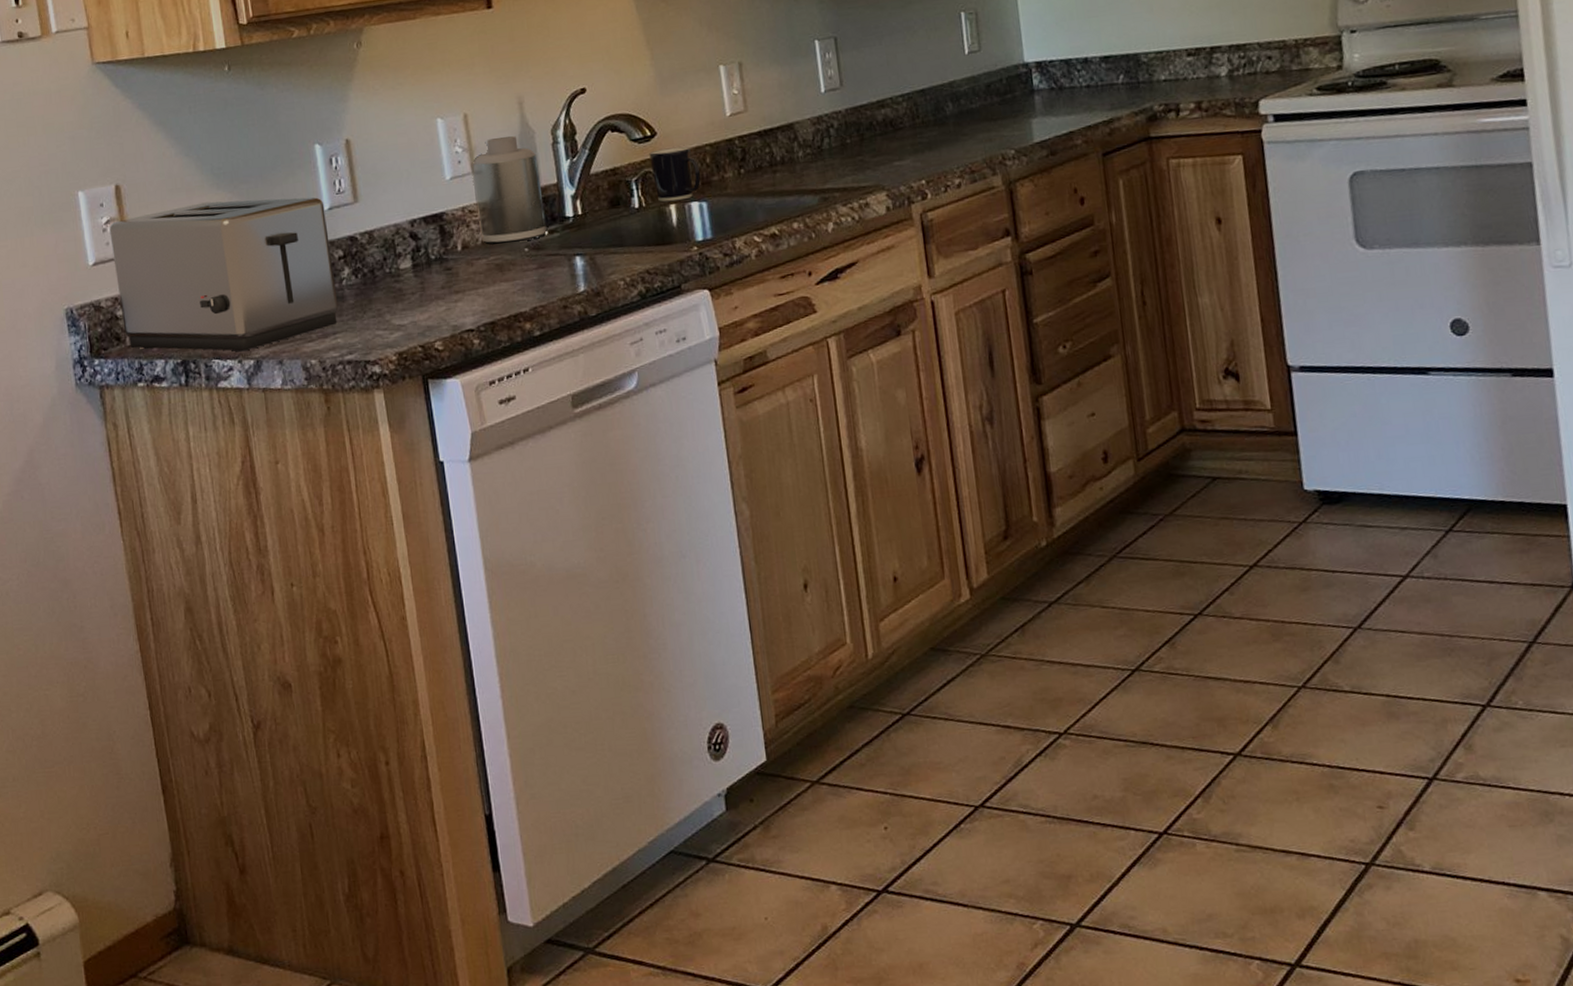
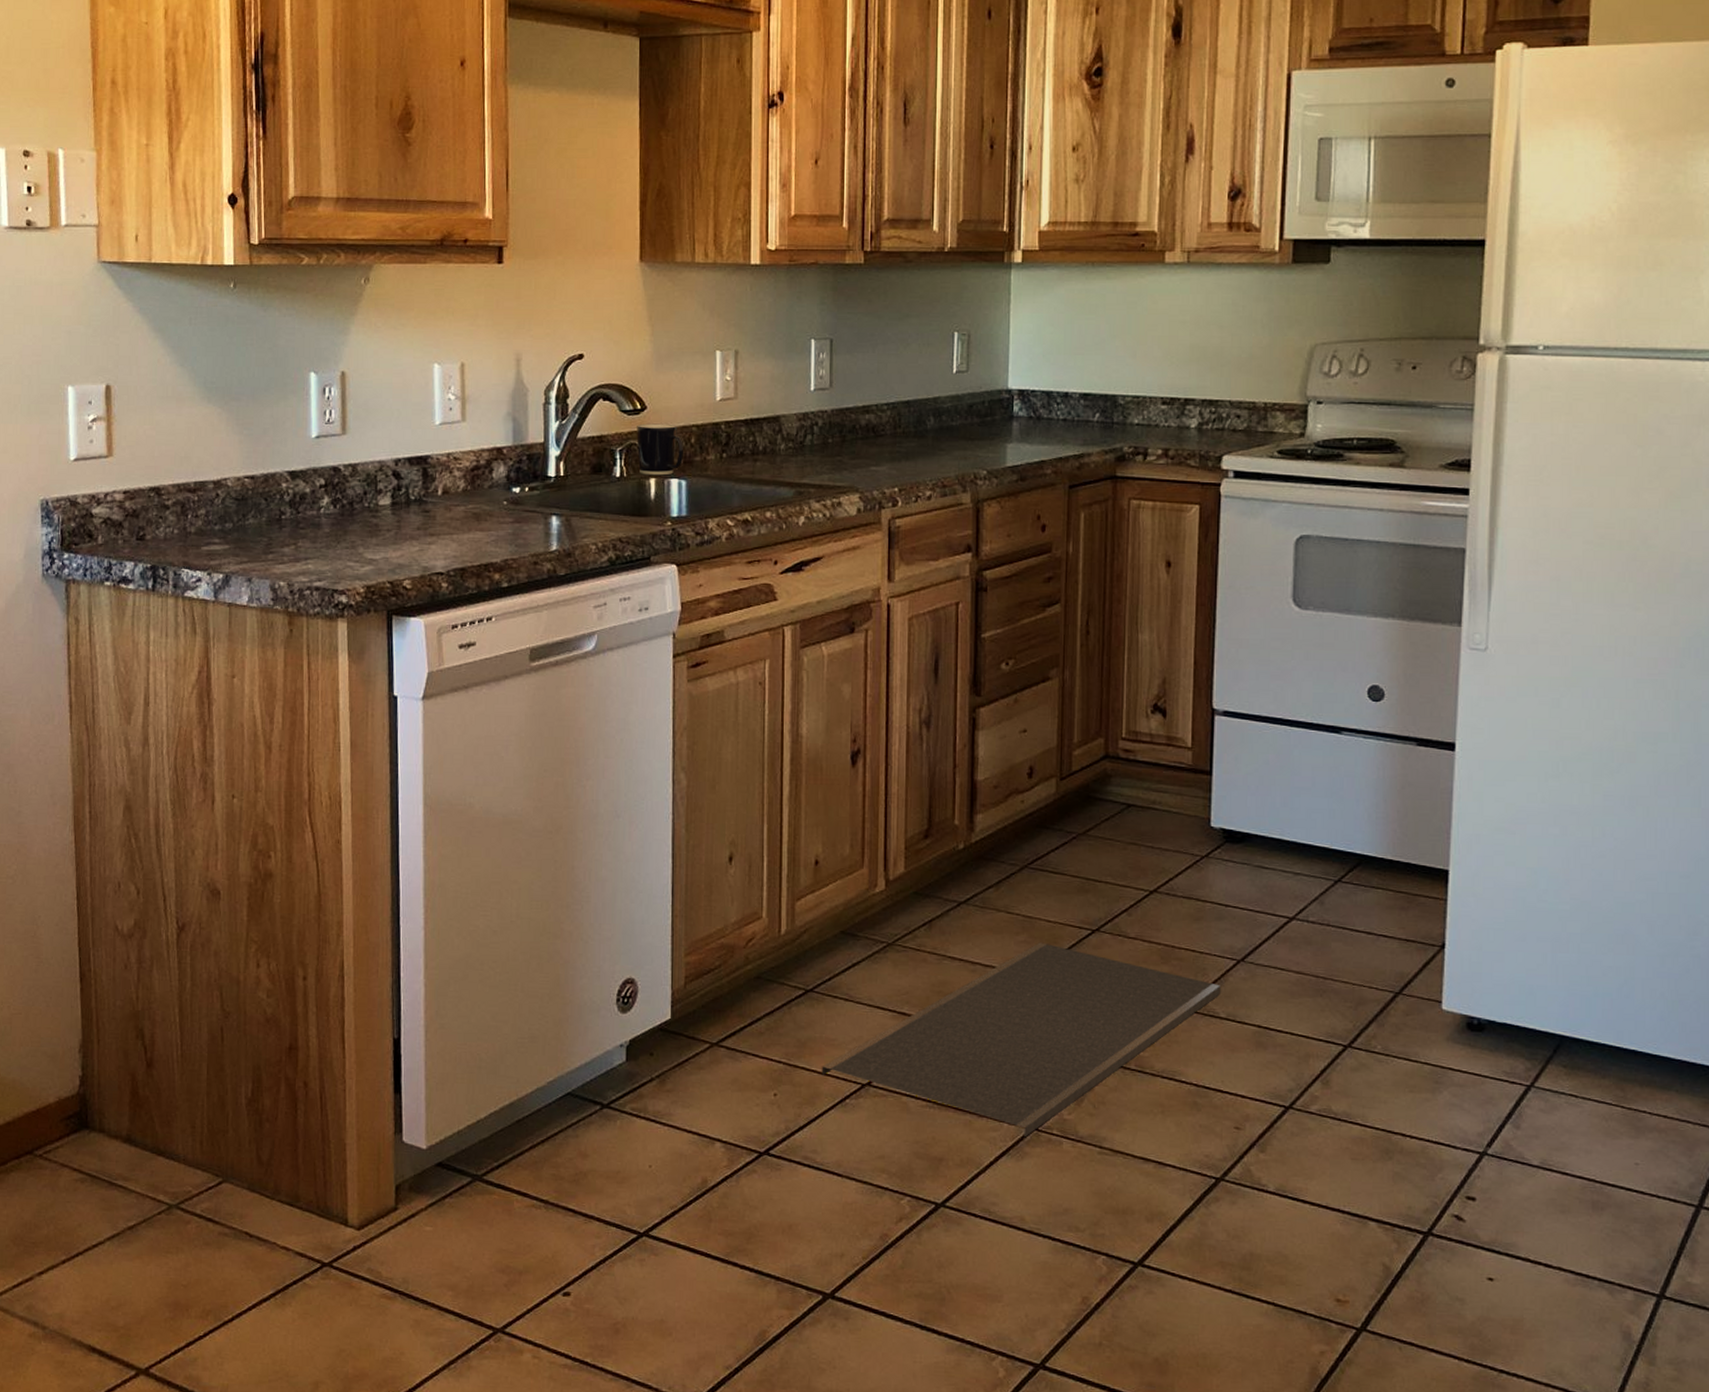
toaster: present [109,197,339,352] -> none [94,414,314,565]
soap dispenser: present [472,135,547,245] -> none [462,390,528,495]
door mat: none [930,634,1341,844] -> present [821,942,1222,1138]

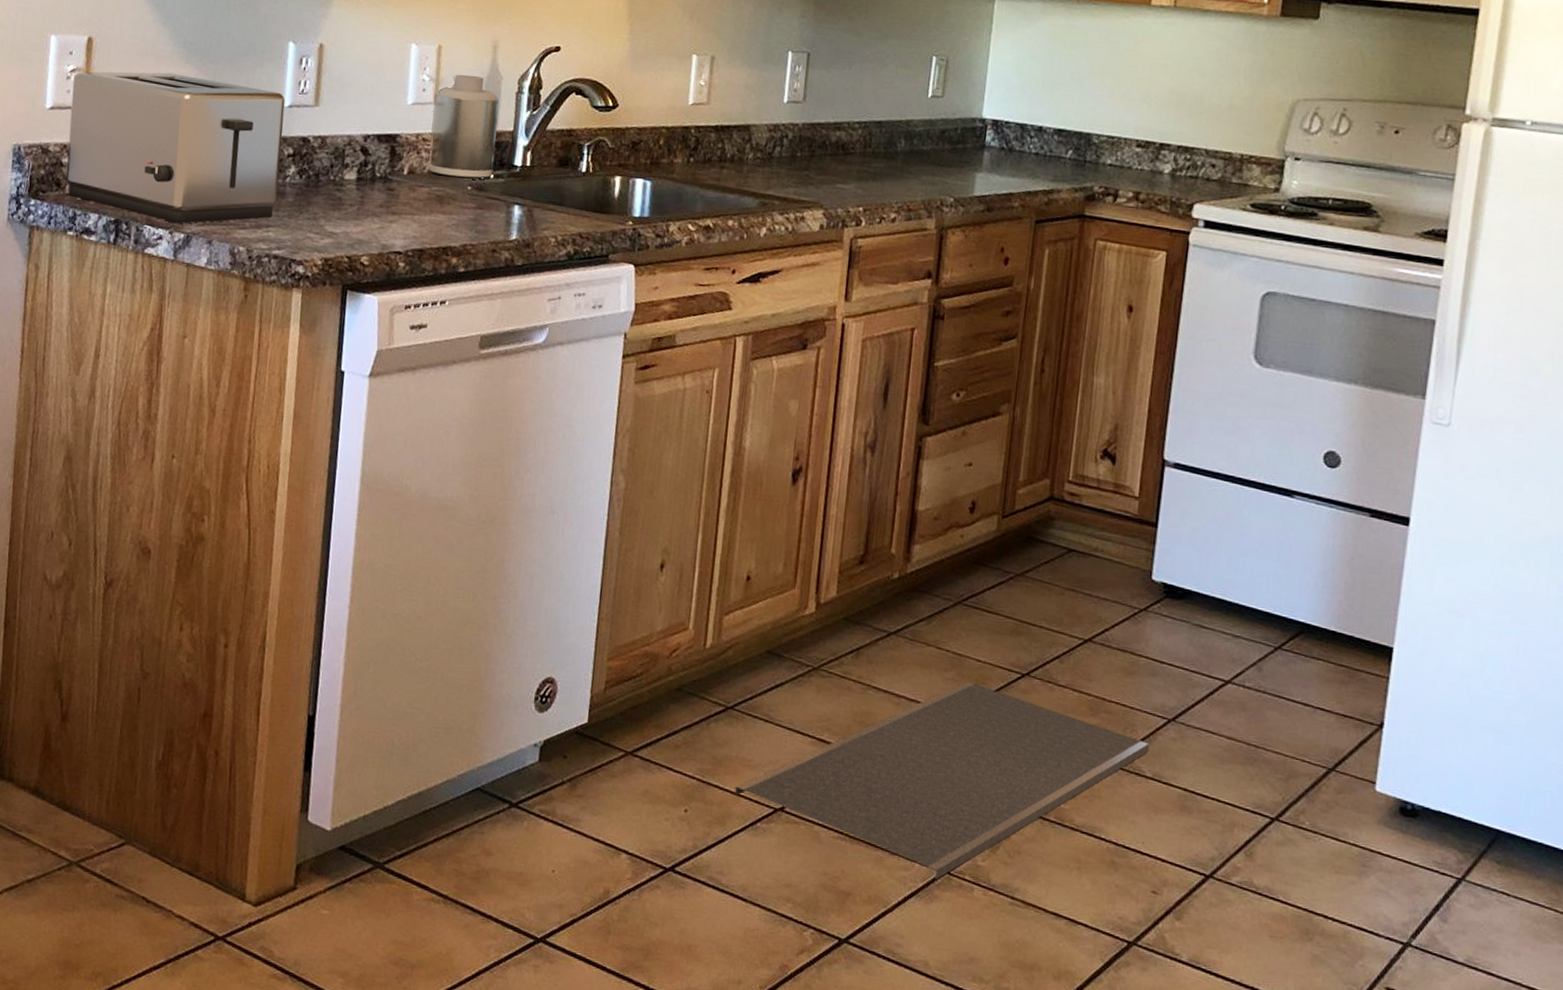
toaster: none [94,414,314,565] -> present [66,71,286,224]
soap dispenser: none [462,390,528,495] -> present [428,74,500,180]
mug: present [636,423,684,476] -> none [605,121,652,175]

